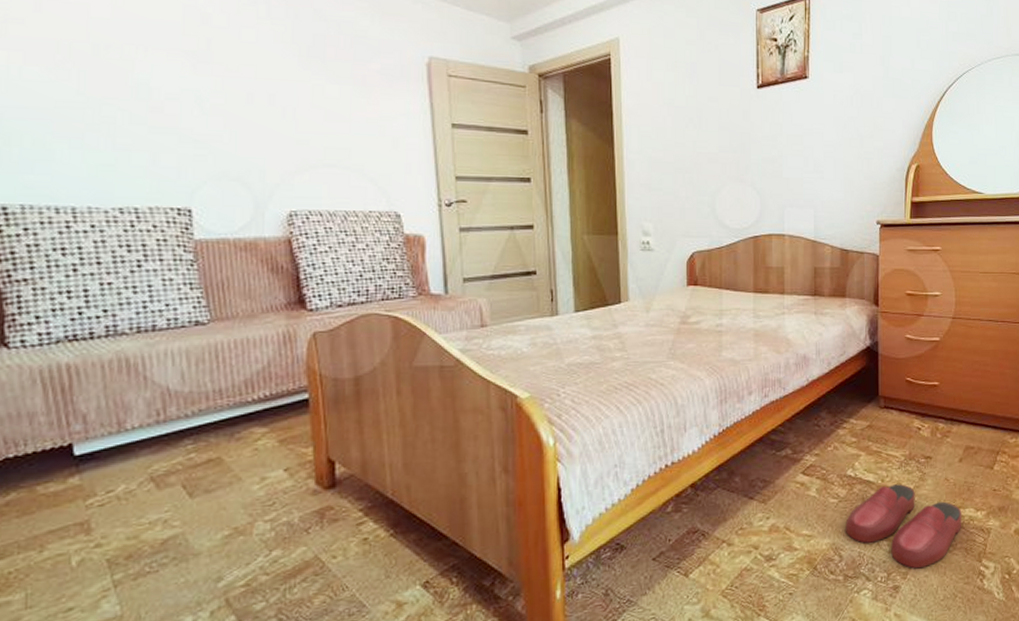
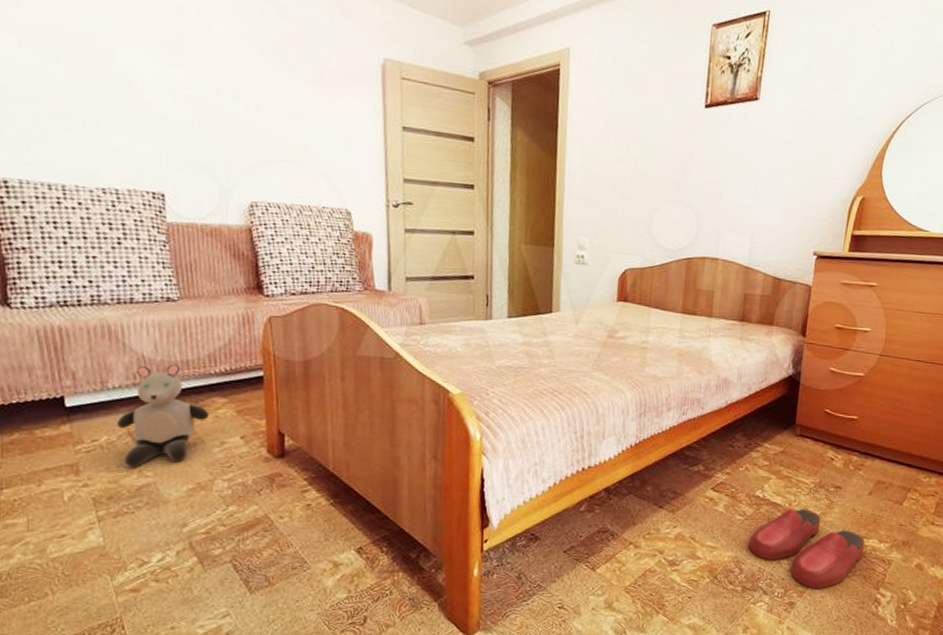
stuffed animal: none [137,394,247,519] -> present [117,364,209,468]

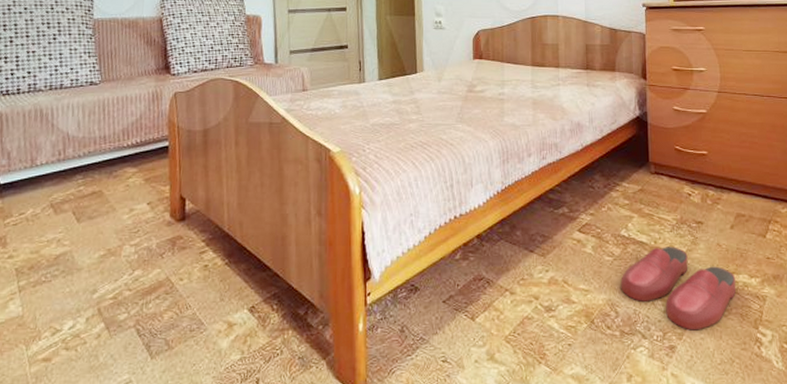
stuffed animal: present [117,364,209,468] -> none [42,139,121,238]

